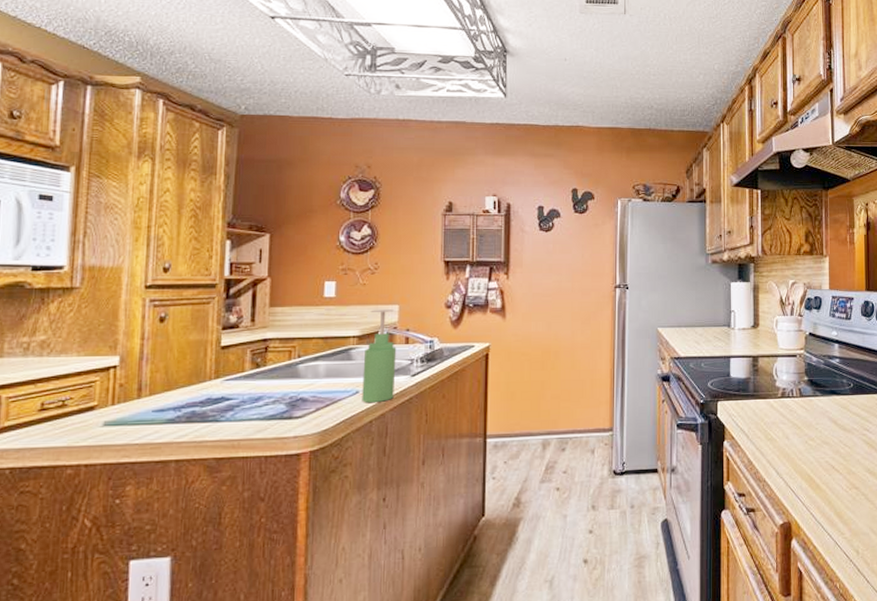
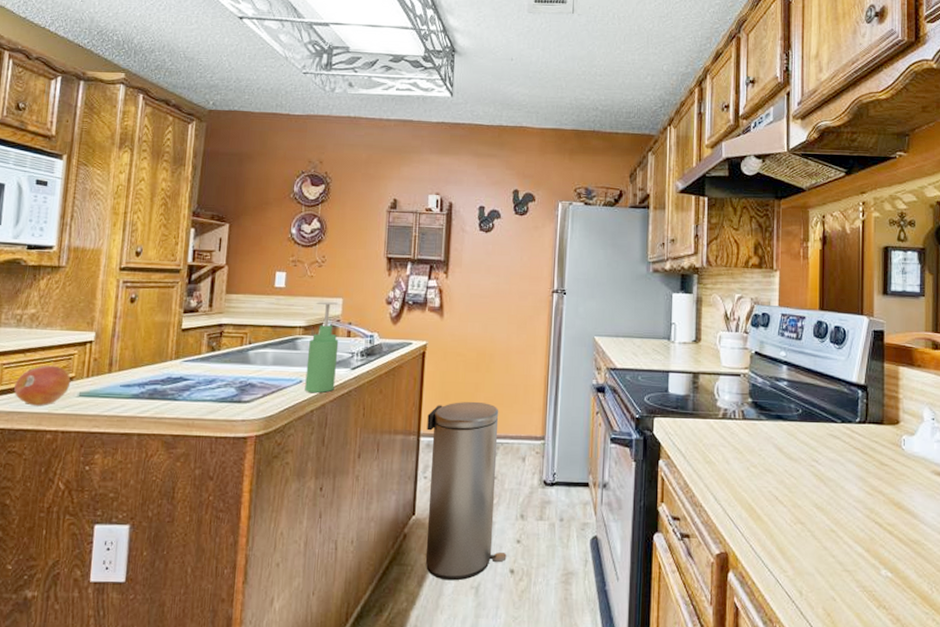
fruit: none [24,395,93,440] -> present [14,365,71,406]
pedal bin: none [493,399,580,577] -> present [425,401,507,581]

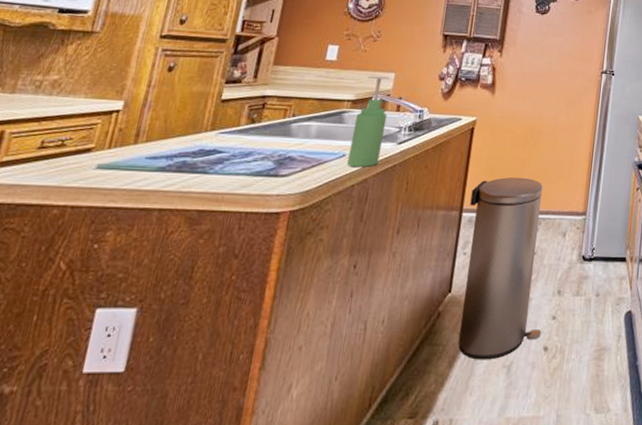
fruit: present [14,365,71,406] -> none [21,135,90,179]

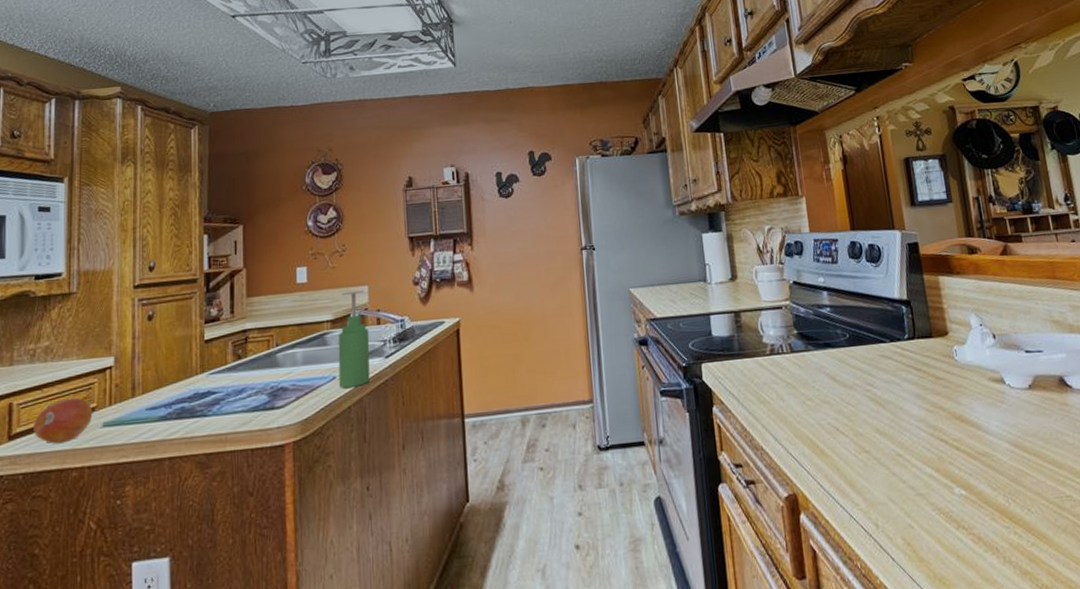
fruit: none [21,135,90,179] -> present [34,397,93,444]
pedal bin: present [458,177,543,360] -> none [469,373,570,567]

